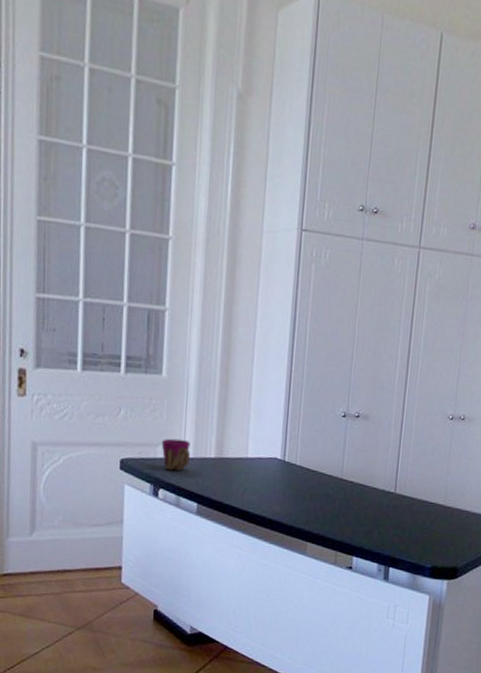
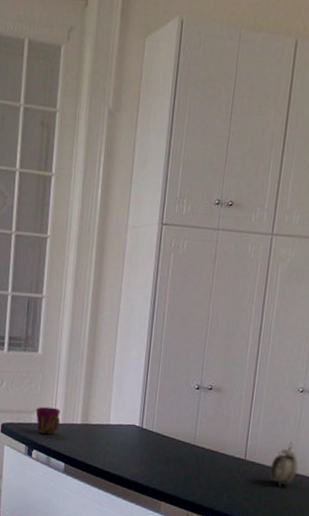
alarm clock: none [420,472,450,521] -> present [269,441,299,487]

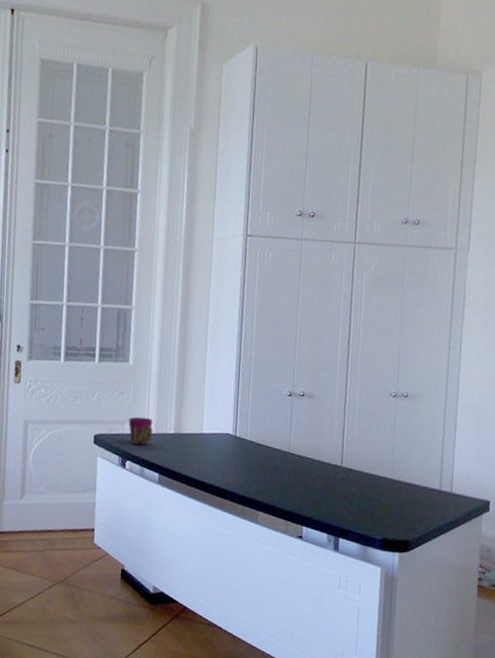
alarm clock: present [269,441,299,487] -> none [367,447,397,494]

